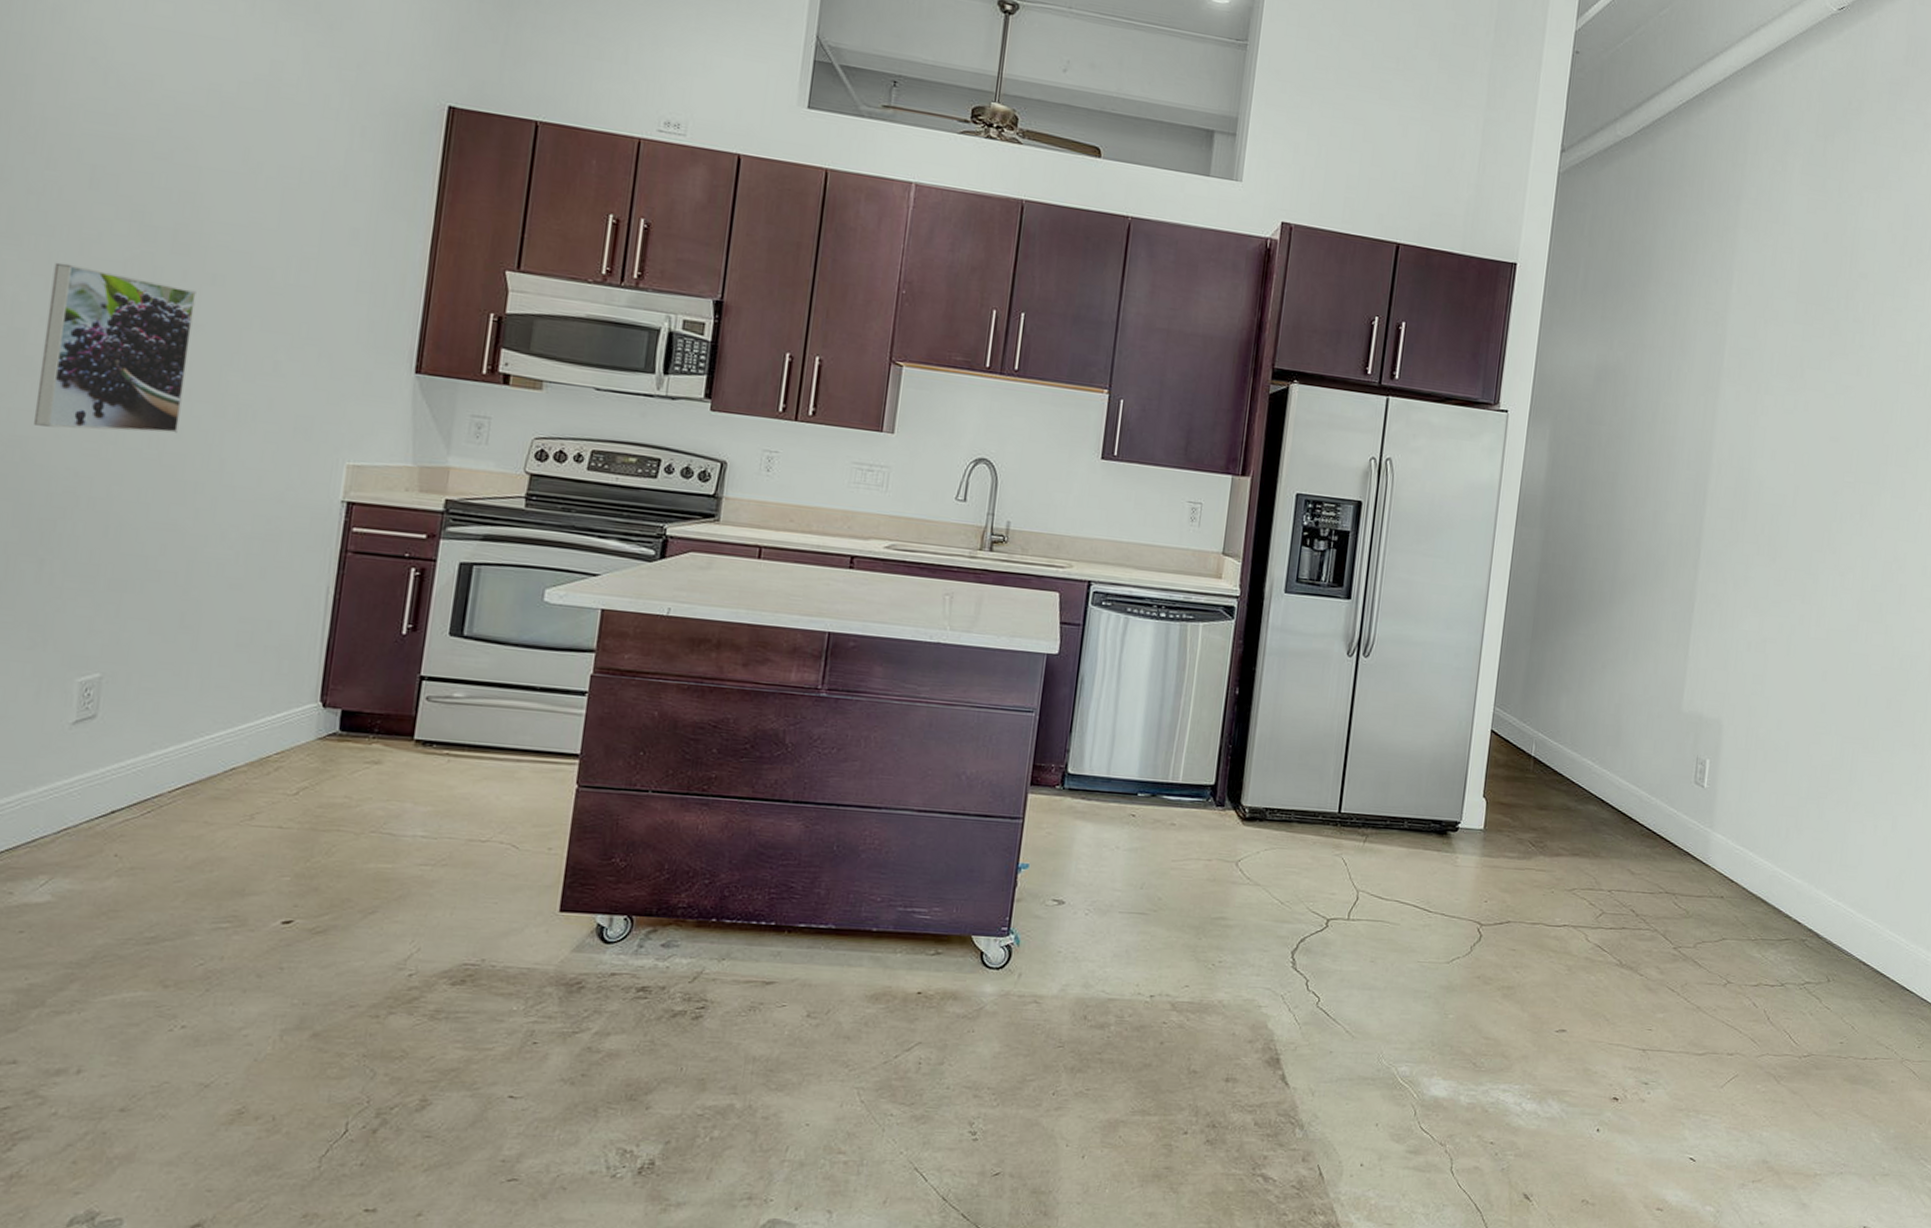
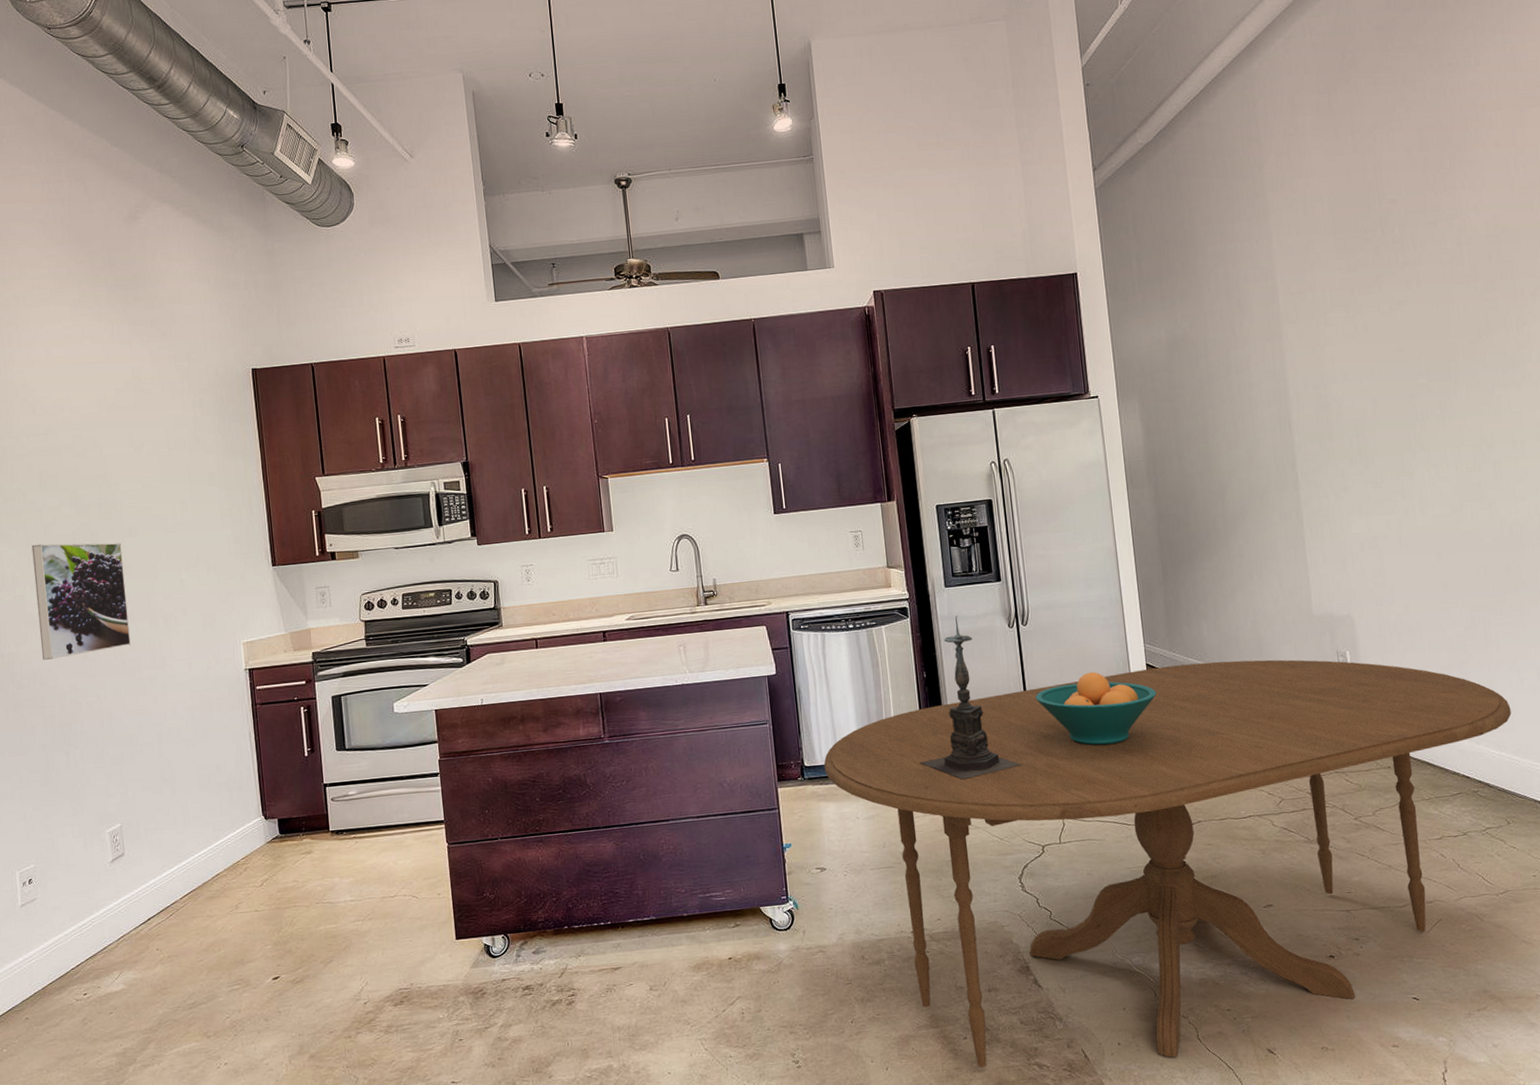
dining table: none [1090,730,1858,1189] -> present [823,659,1511,1067]
candle holder: none [1207,628,1326,825] -> present [920,615,1022,779]
fruit bowl: none [1358,726,1495,816] -> present [1035,671,1157,746]

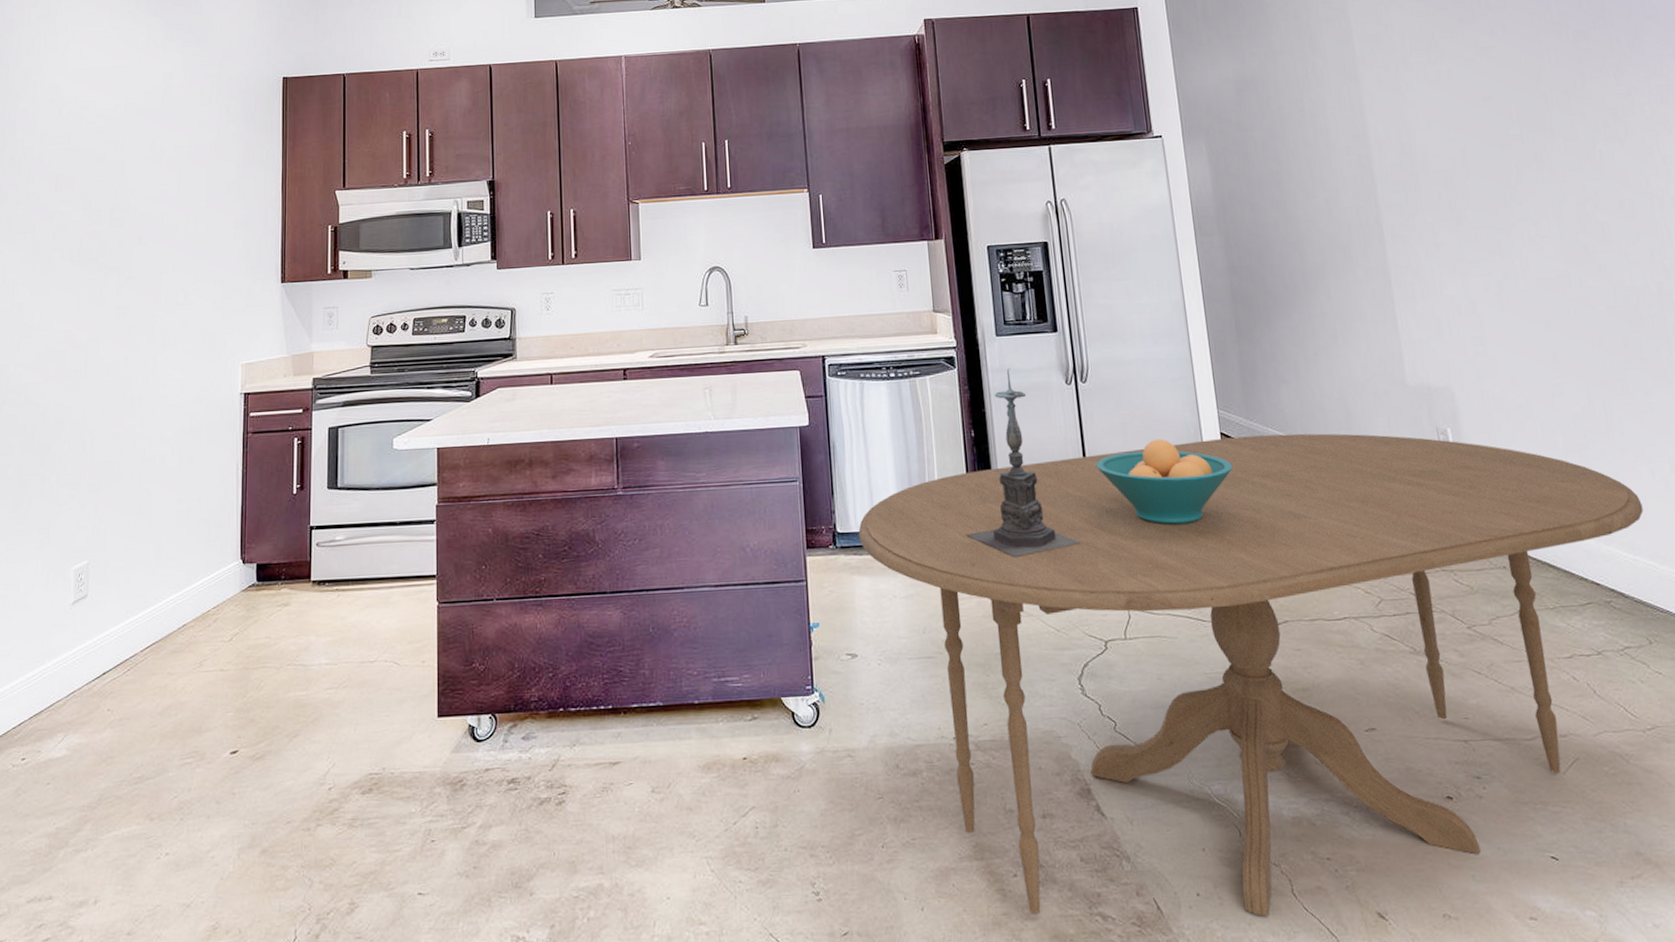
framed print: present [31,542,131,660] -> none [32,249,129,374]

